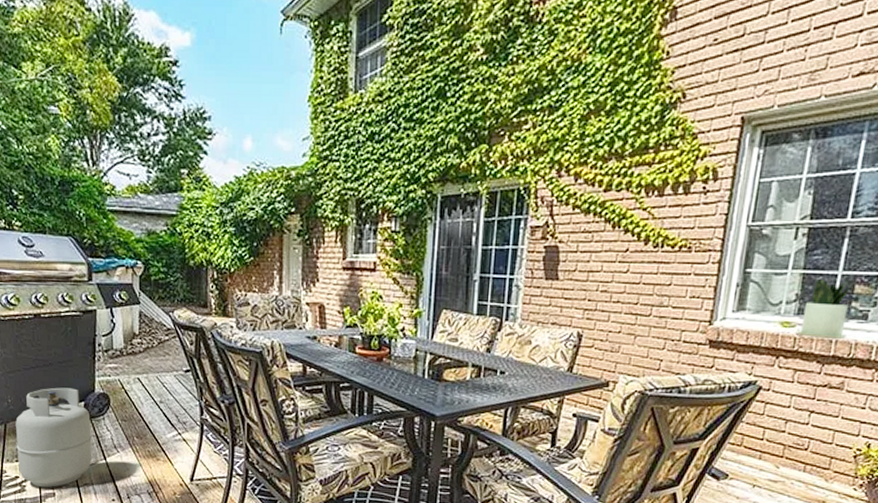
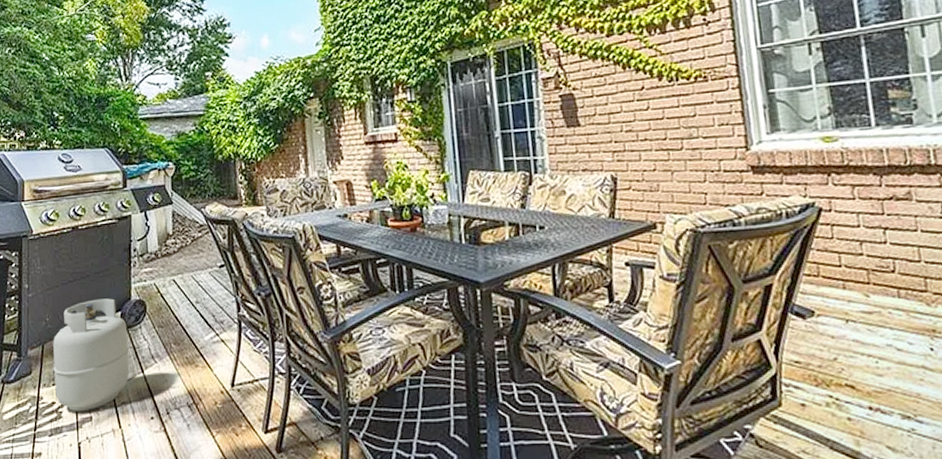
planter: present [795,278,852,340] -> none [840,87,898,150]

